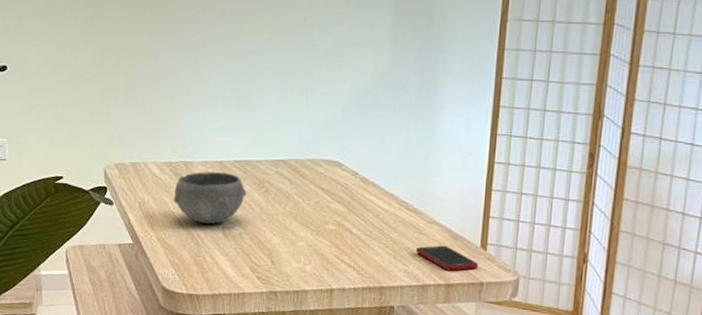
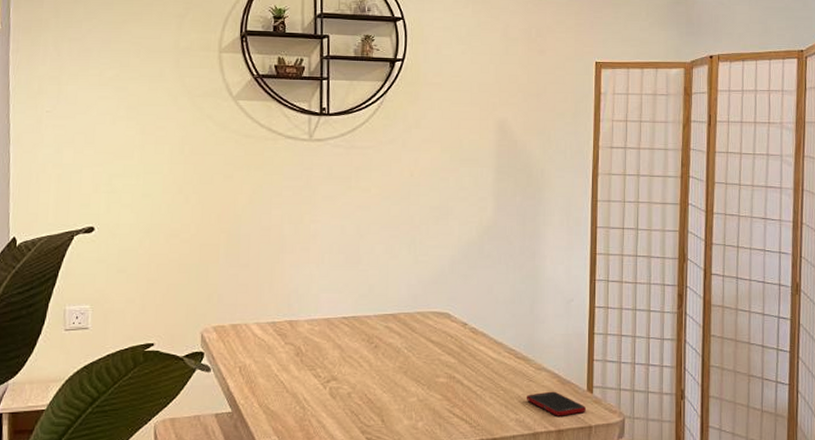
bowl: present [173,172,247,225] -> none [277,330,355,386]

